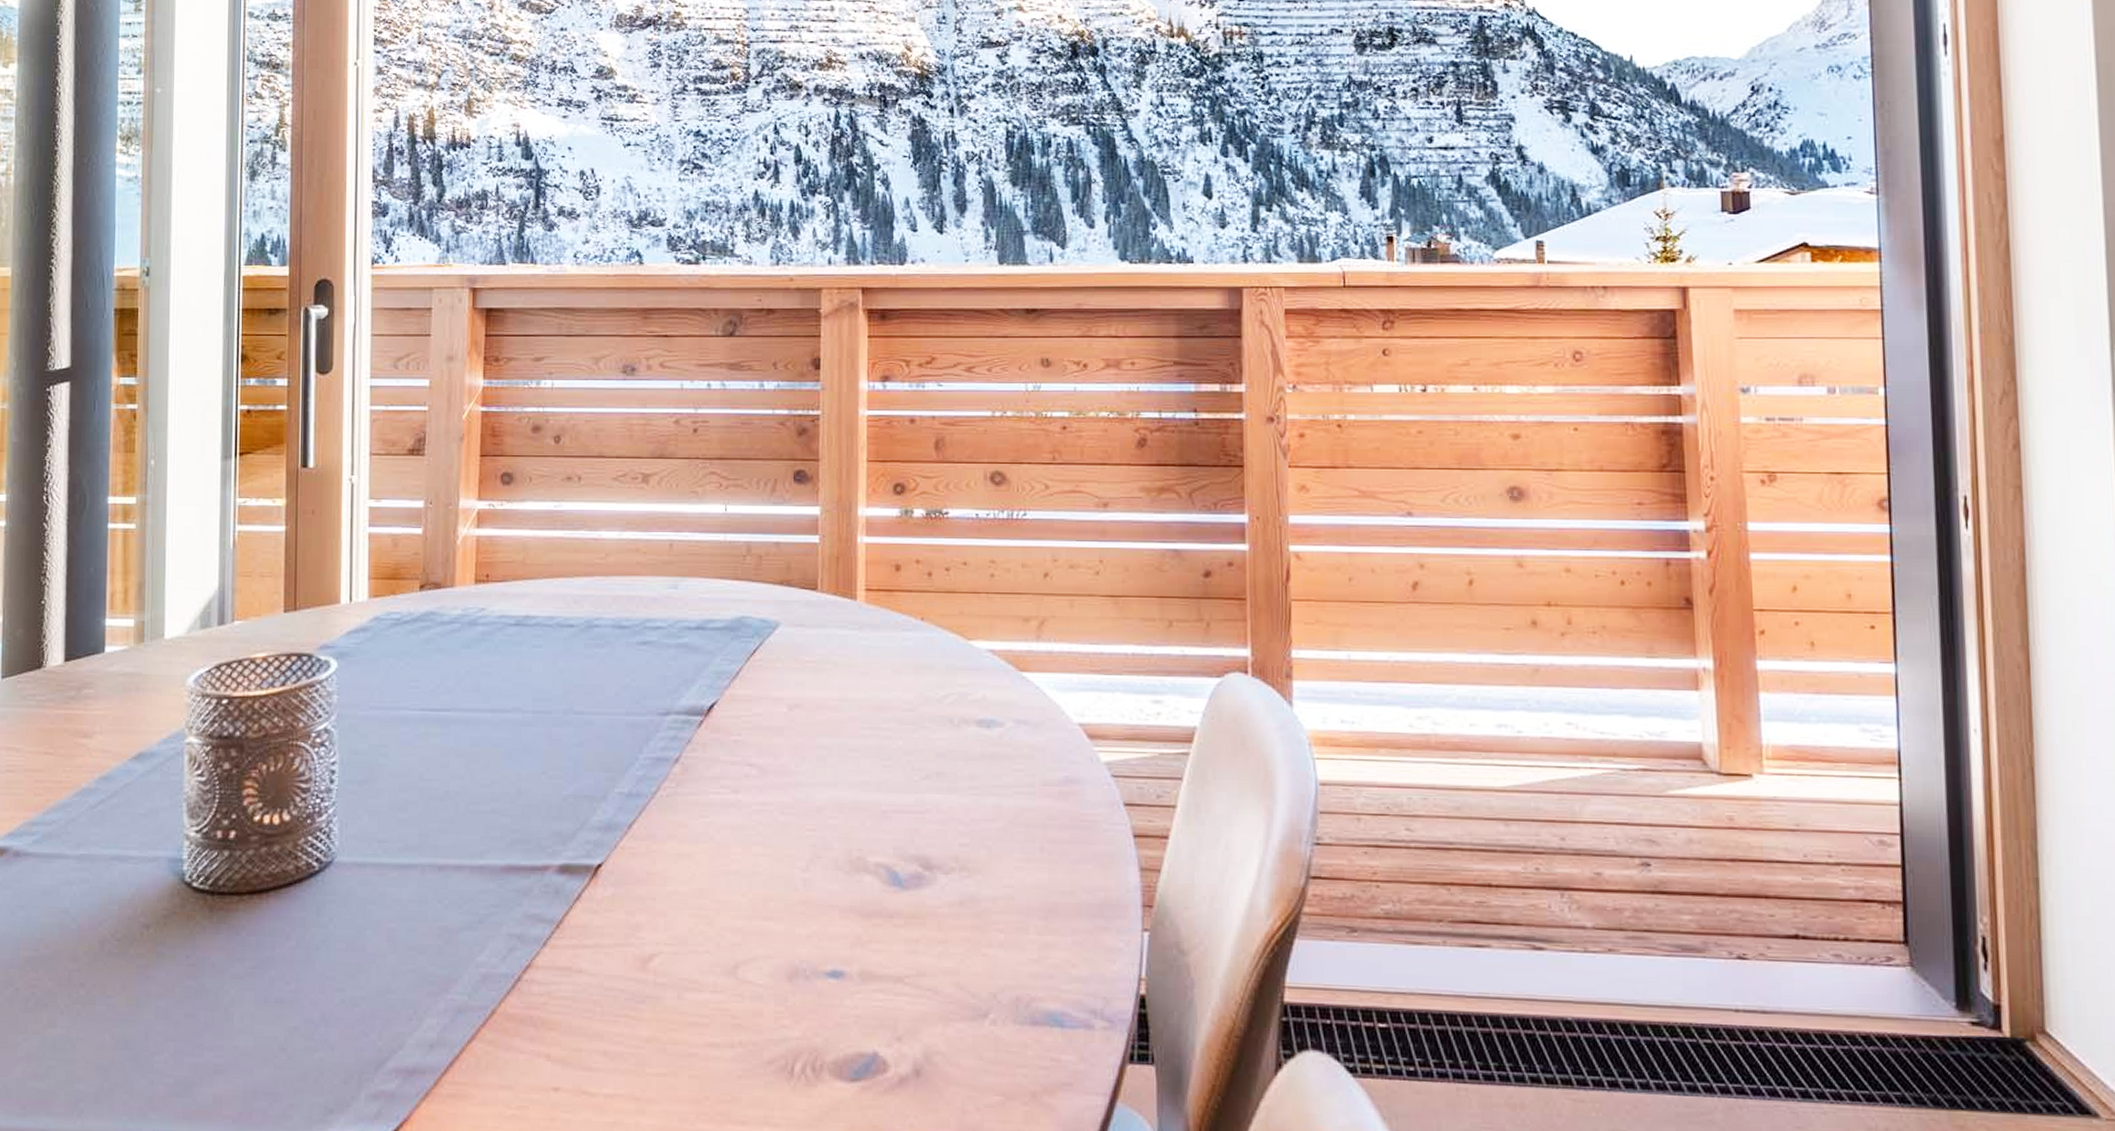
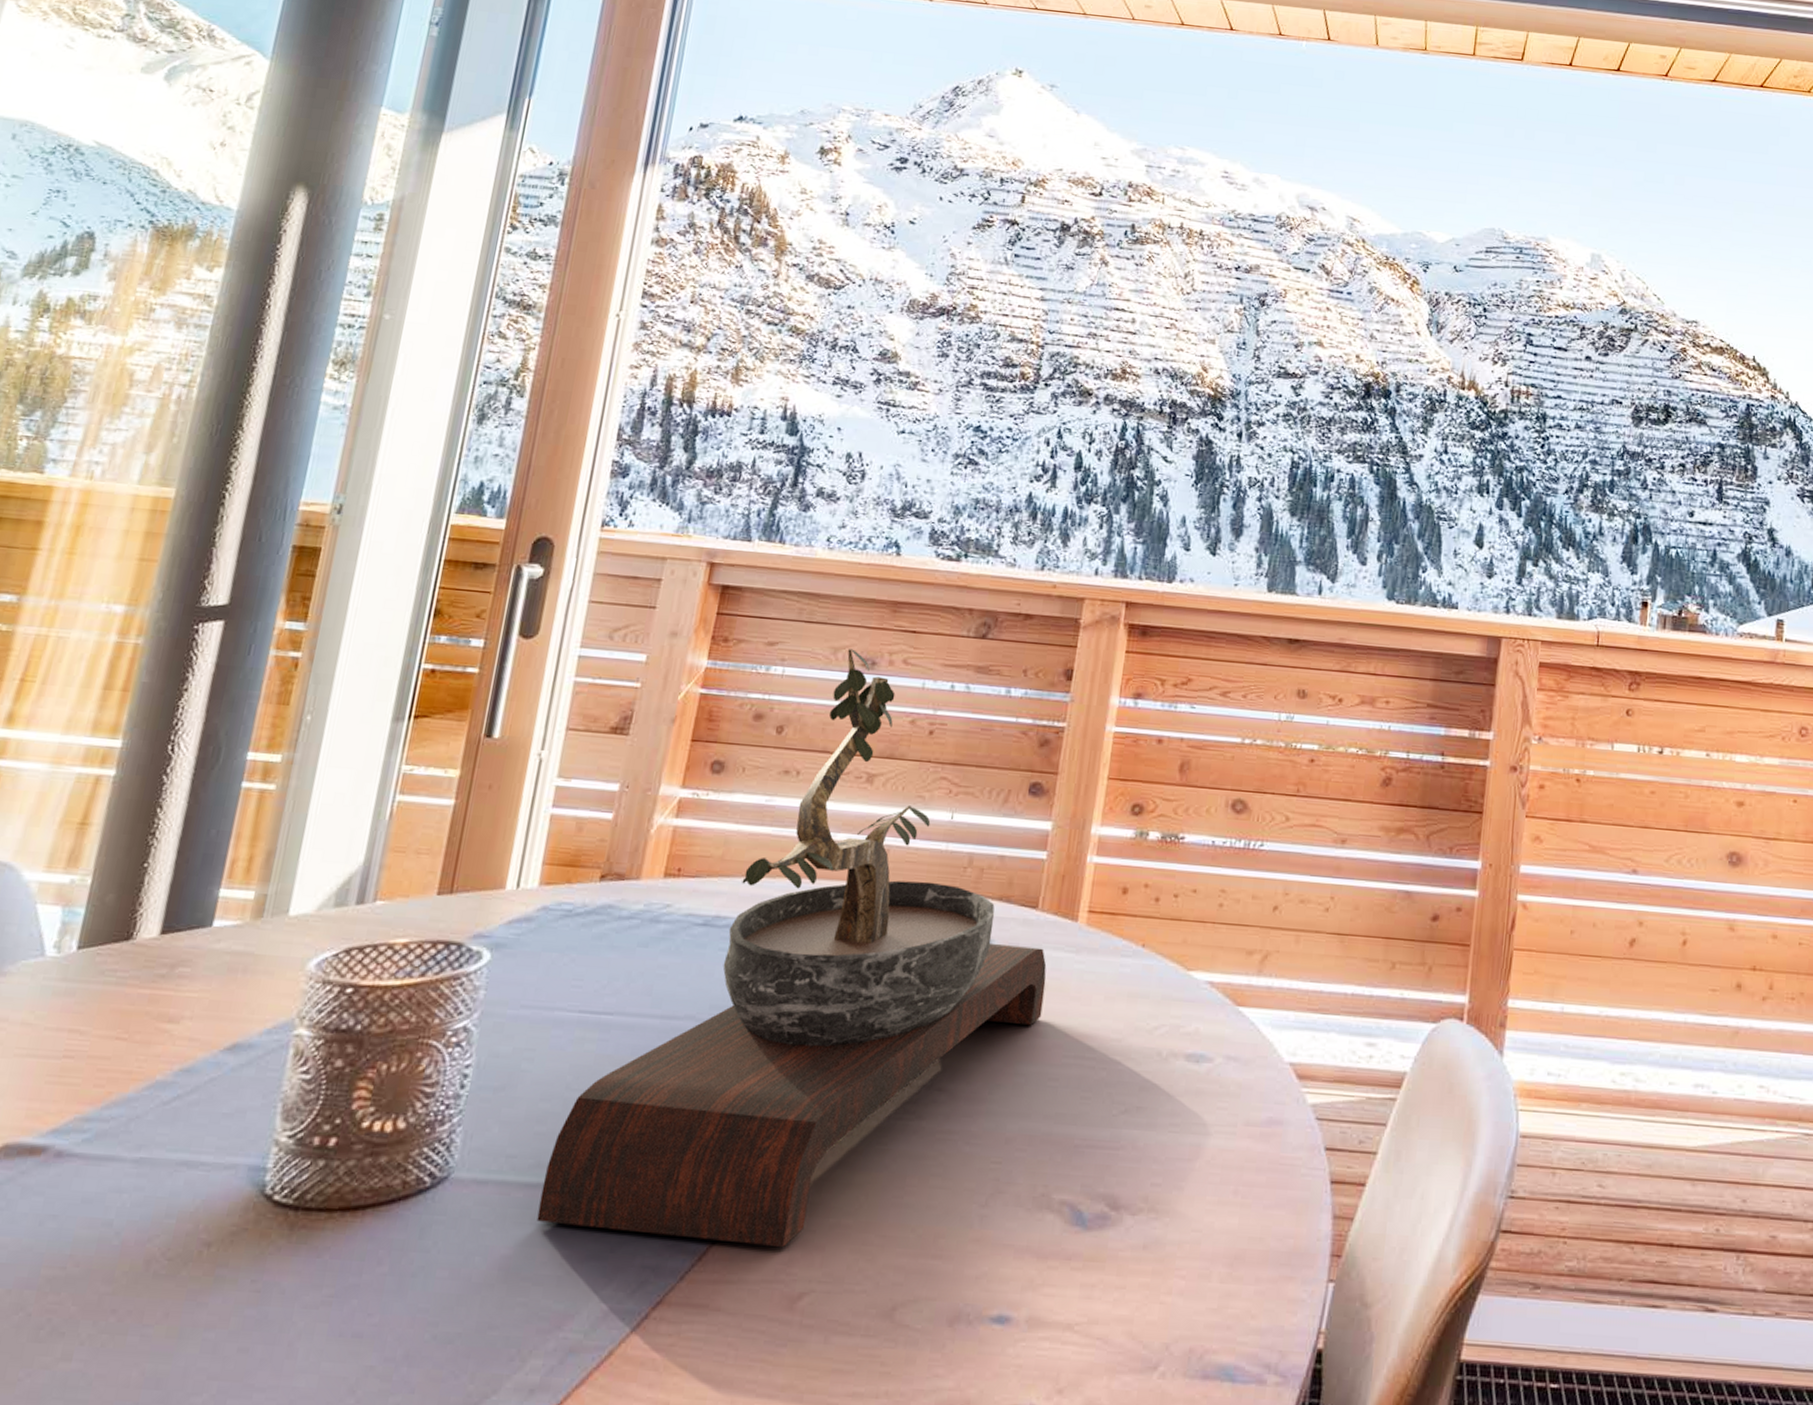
bonsai tree: none [412,358,835,913] -> present [536,649,1047,1247]

